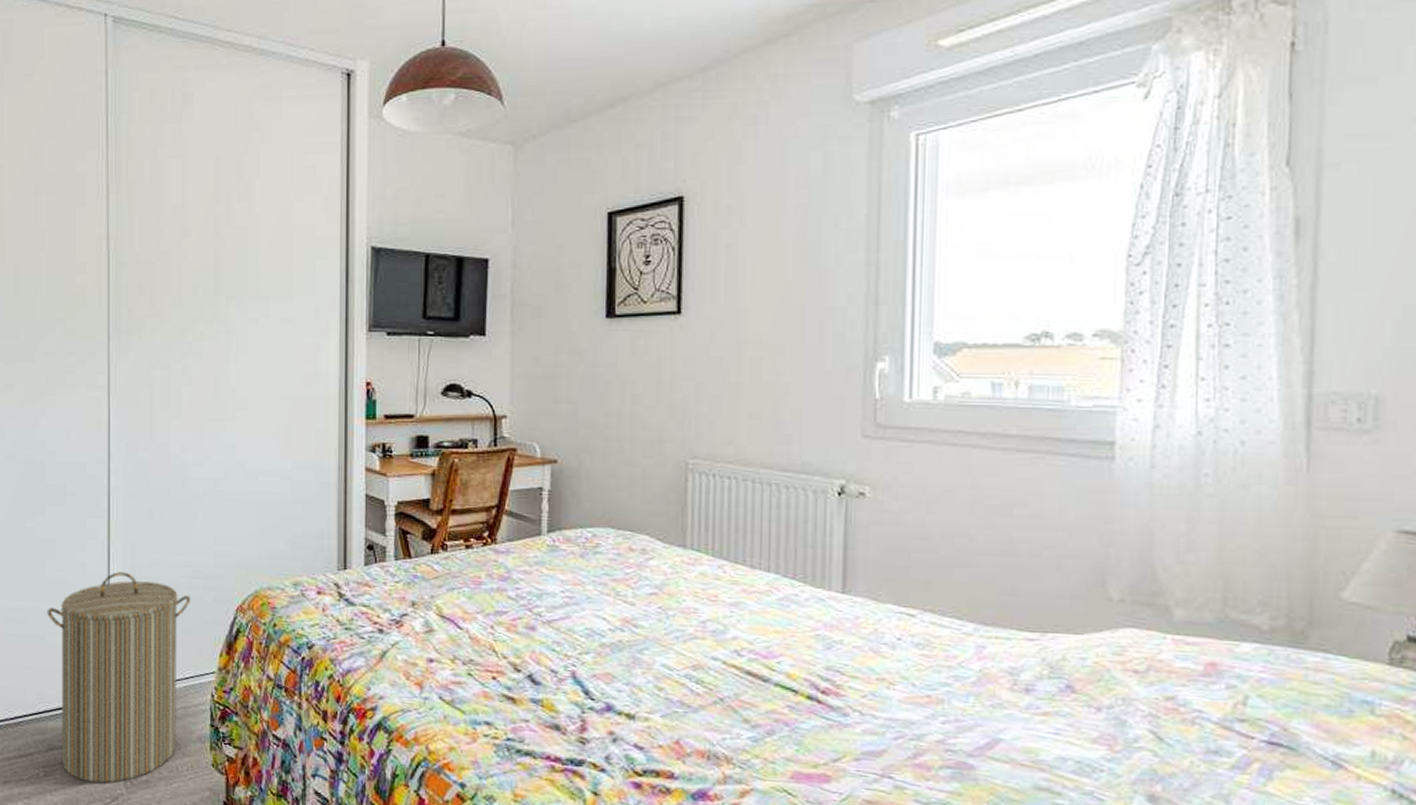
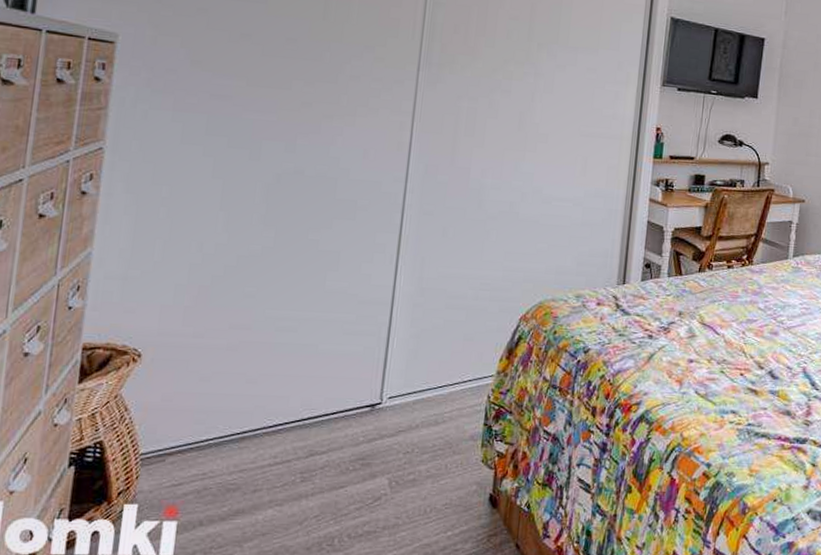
laundry hamper: present [47,572,190,783] -> none [323,283,476,485]

